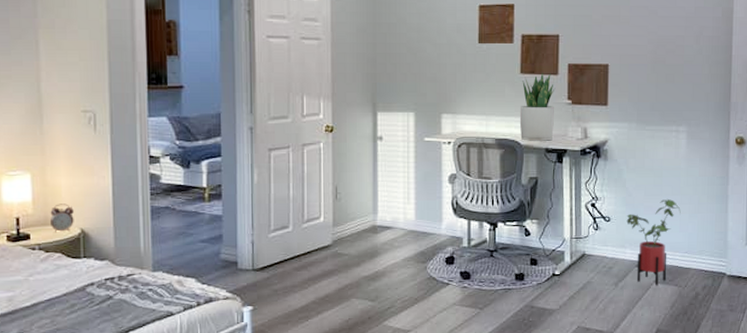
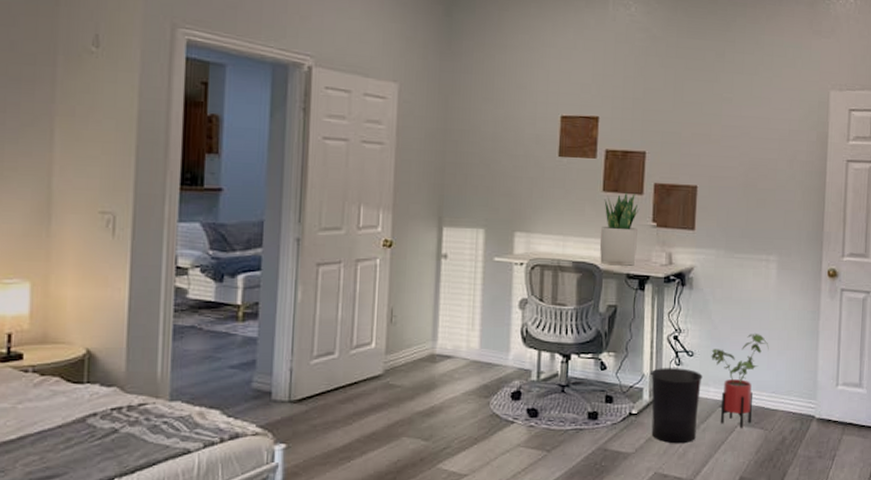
alarm clock: present [50,203,74,233] -> none [50,318,80,353]
waste bin: none [571,232,619,301] -> present [650,368,703,444]

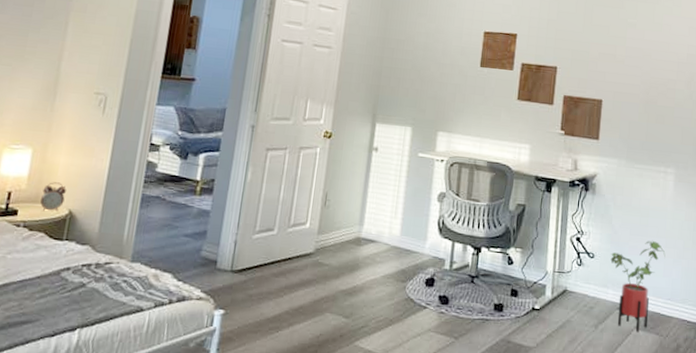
alarm clock: none [50,318,80,353] -> present [40,182,66,212]
planter: present [599,192,640,266] -> none [512,102,550,169]
waste bin: present [650,368,703,444] -> none [552,267,602,342]

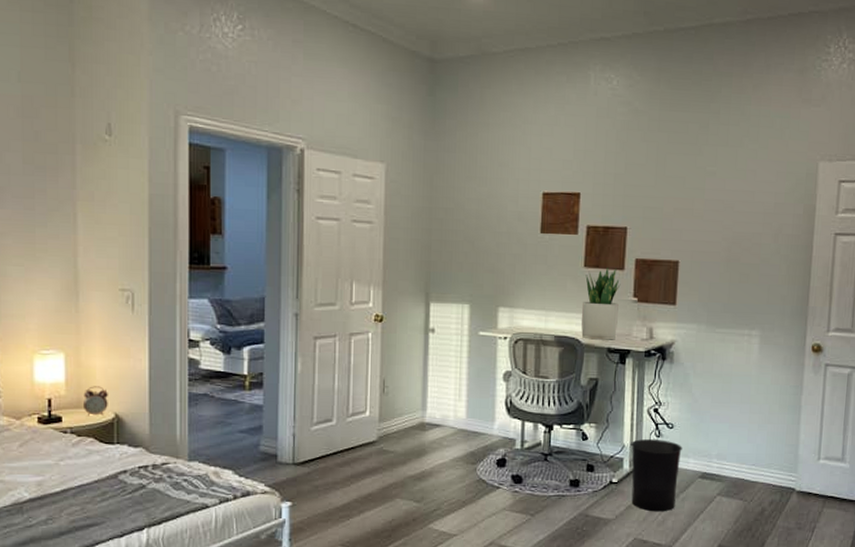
planter: none [512,102,550,169] -> present [581,268,621,340]
waste bin: none [552,267,602,342] -> present [631,439,682,512]
house plant: present [610,240,666,333] -> none [691,406,750,499]

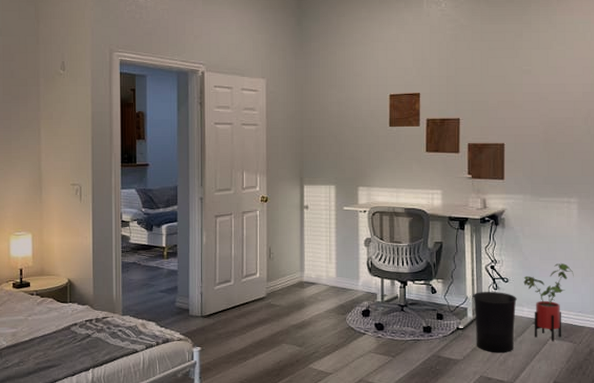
alarm clock: present [84,386,108,417] -> none [45,258,63,282]
planter: present [581,268,621,340] -> none [425,152,457,210]
house plant: none [691,406,750,499] -> present [523,262,574,342]

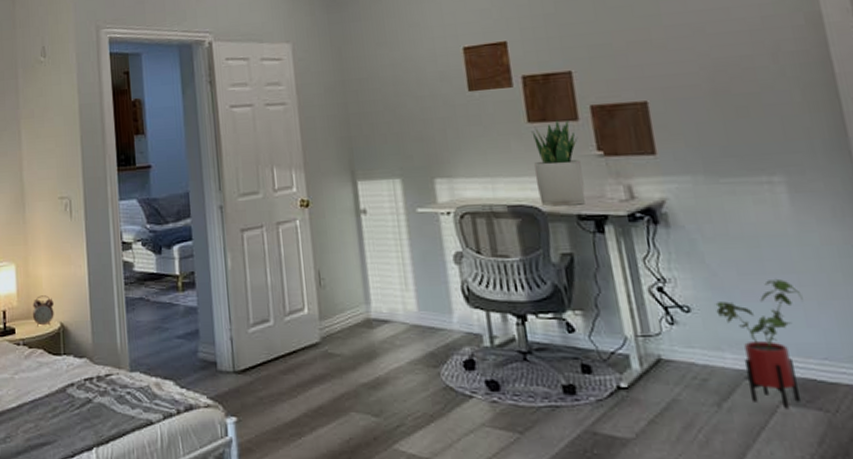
alarm clock: none [45,258,63,282] -> present [33,295,54,327]
planter: none [425,152,457,210] -> present [531,119,585,207]
waste bin: present [473,292,517,353] -> none [635,328,720,428]

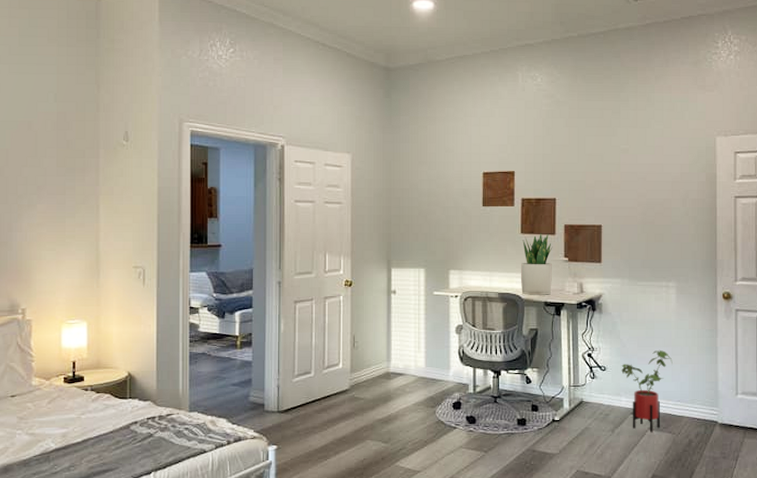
alarm clock: present [33,295,54,327] -> none [102,349,122,376]

